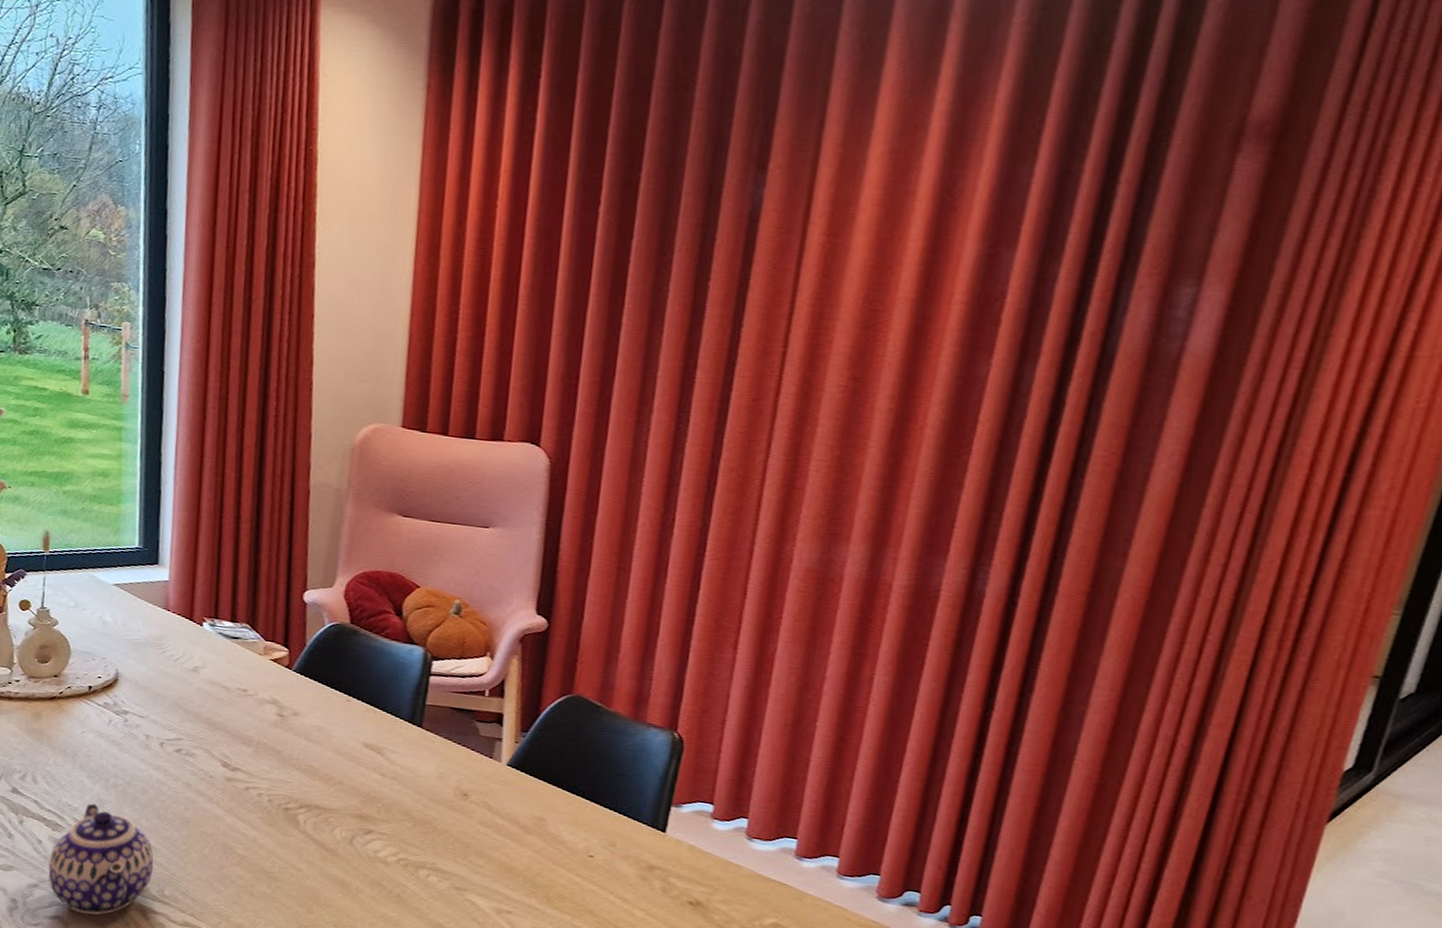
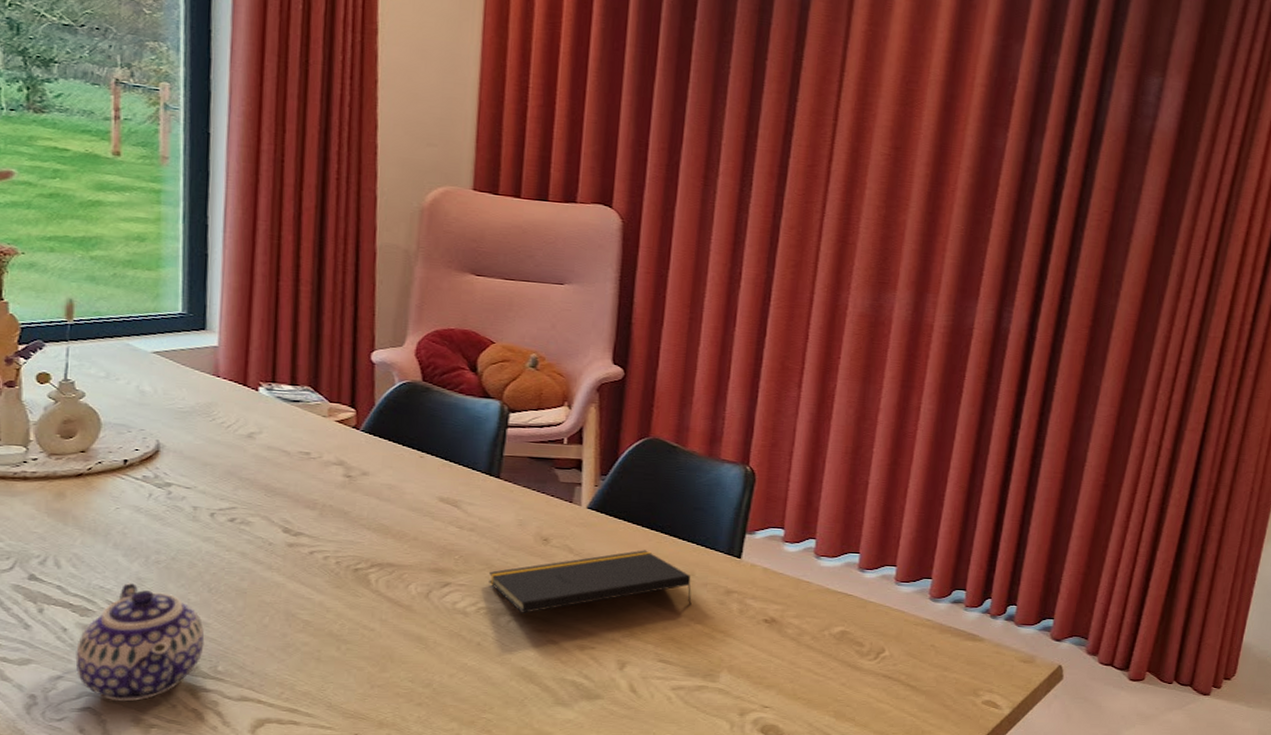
notepad: none [409,814,612,877] -> present [488,550,692,613]

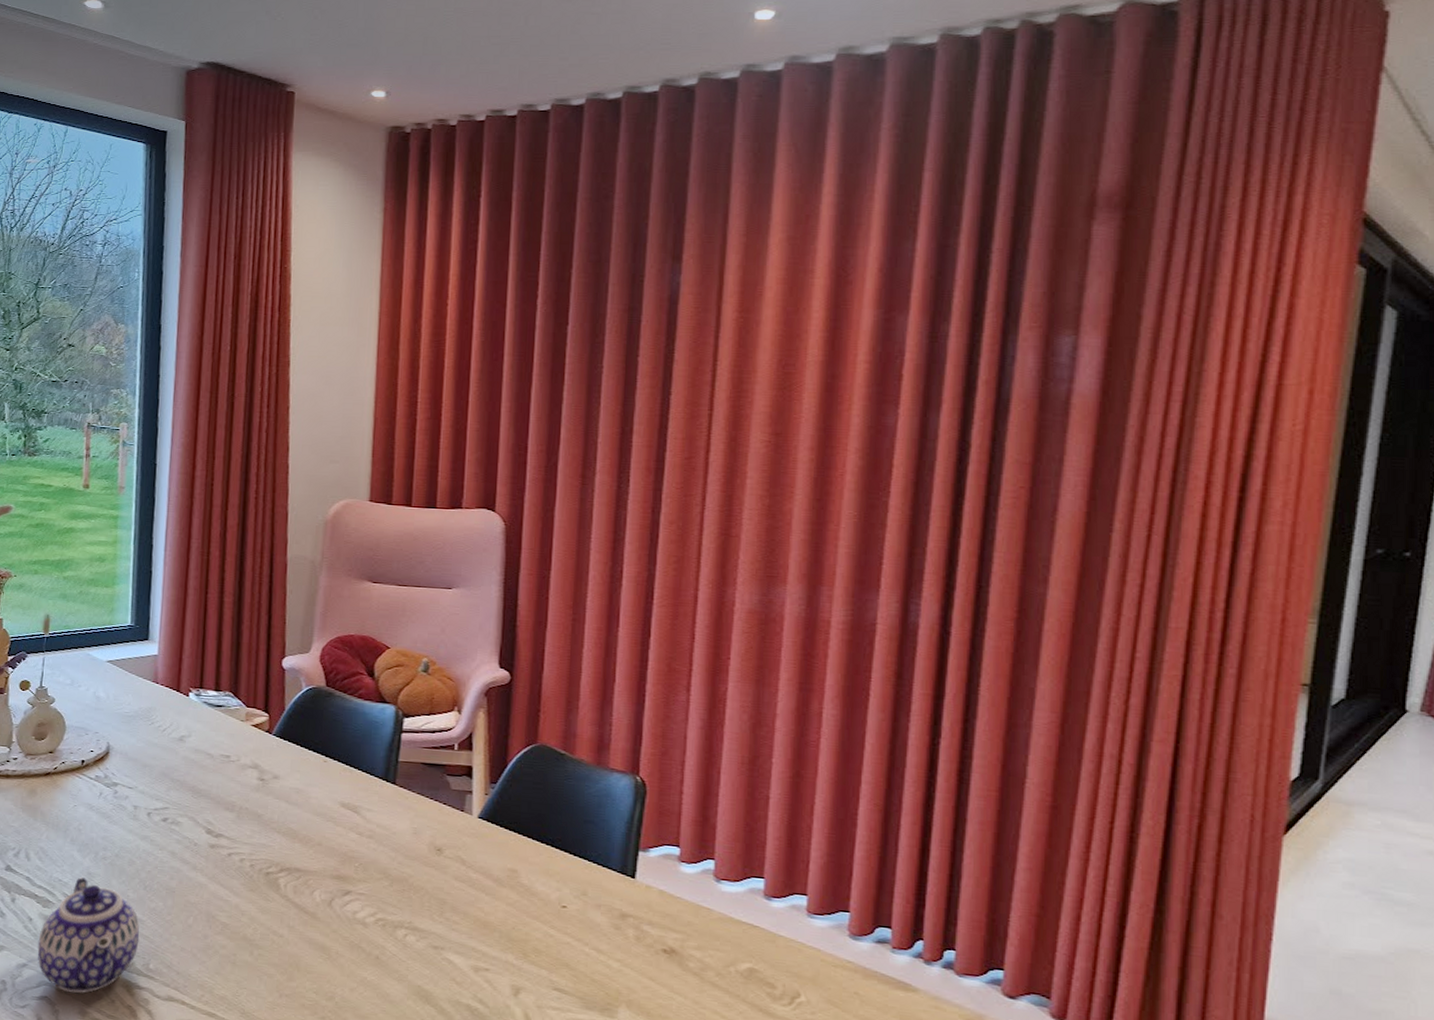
notepad: present [488,550,692,613] -> none [386,864,585,928]

